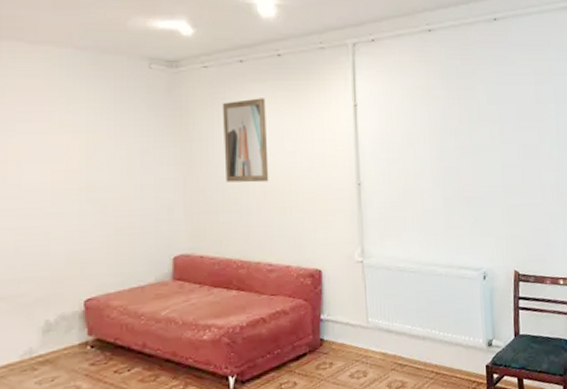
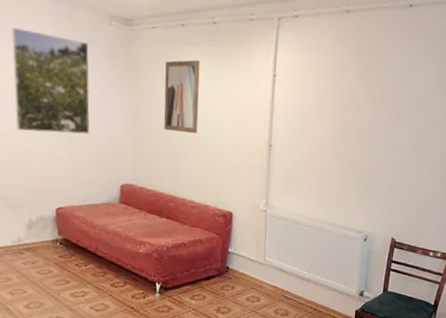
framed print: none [18,83,129,208] -> present [11,28,91,135]

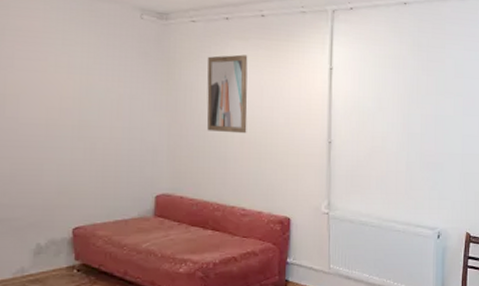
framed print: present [11,28,91,135] -> none [17,23,118,141]

